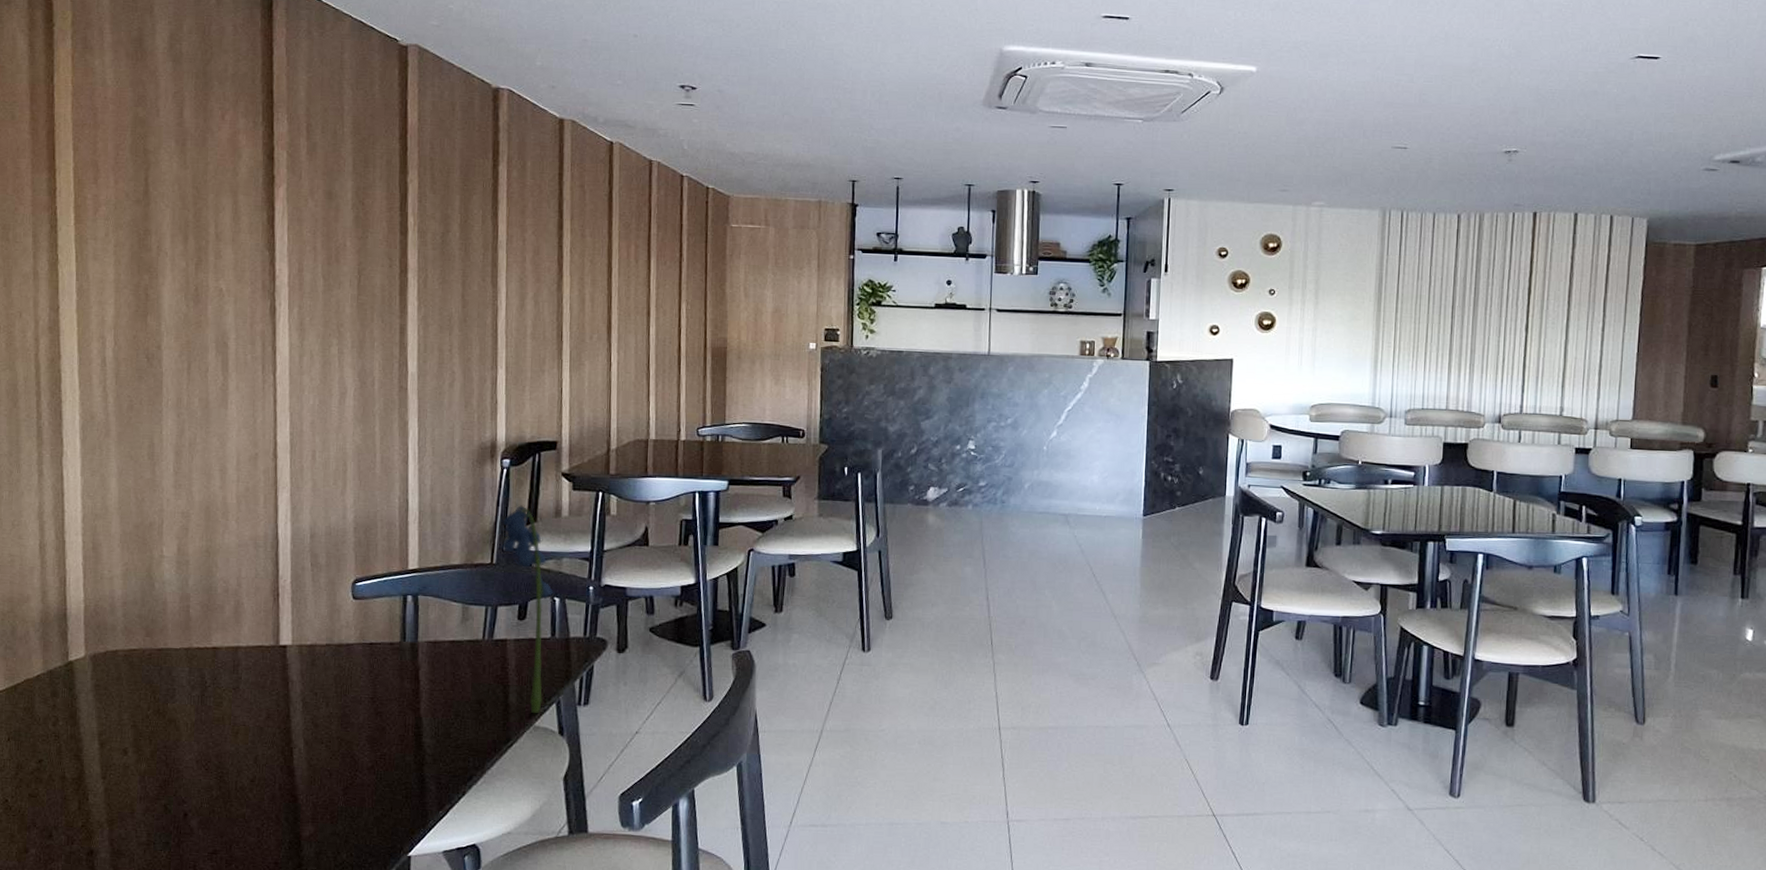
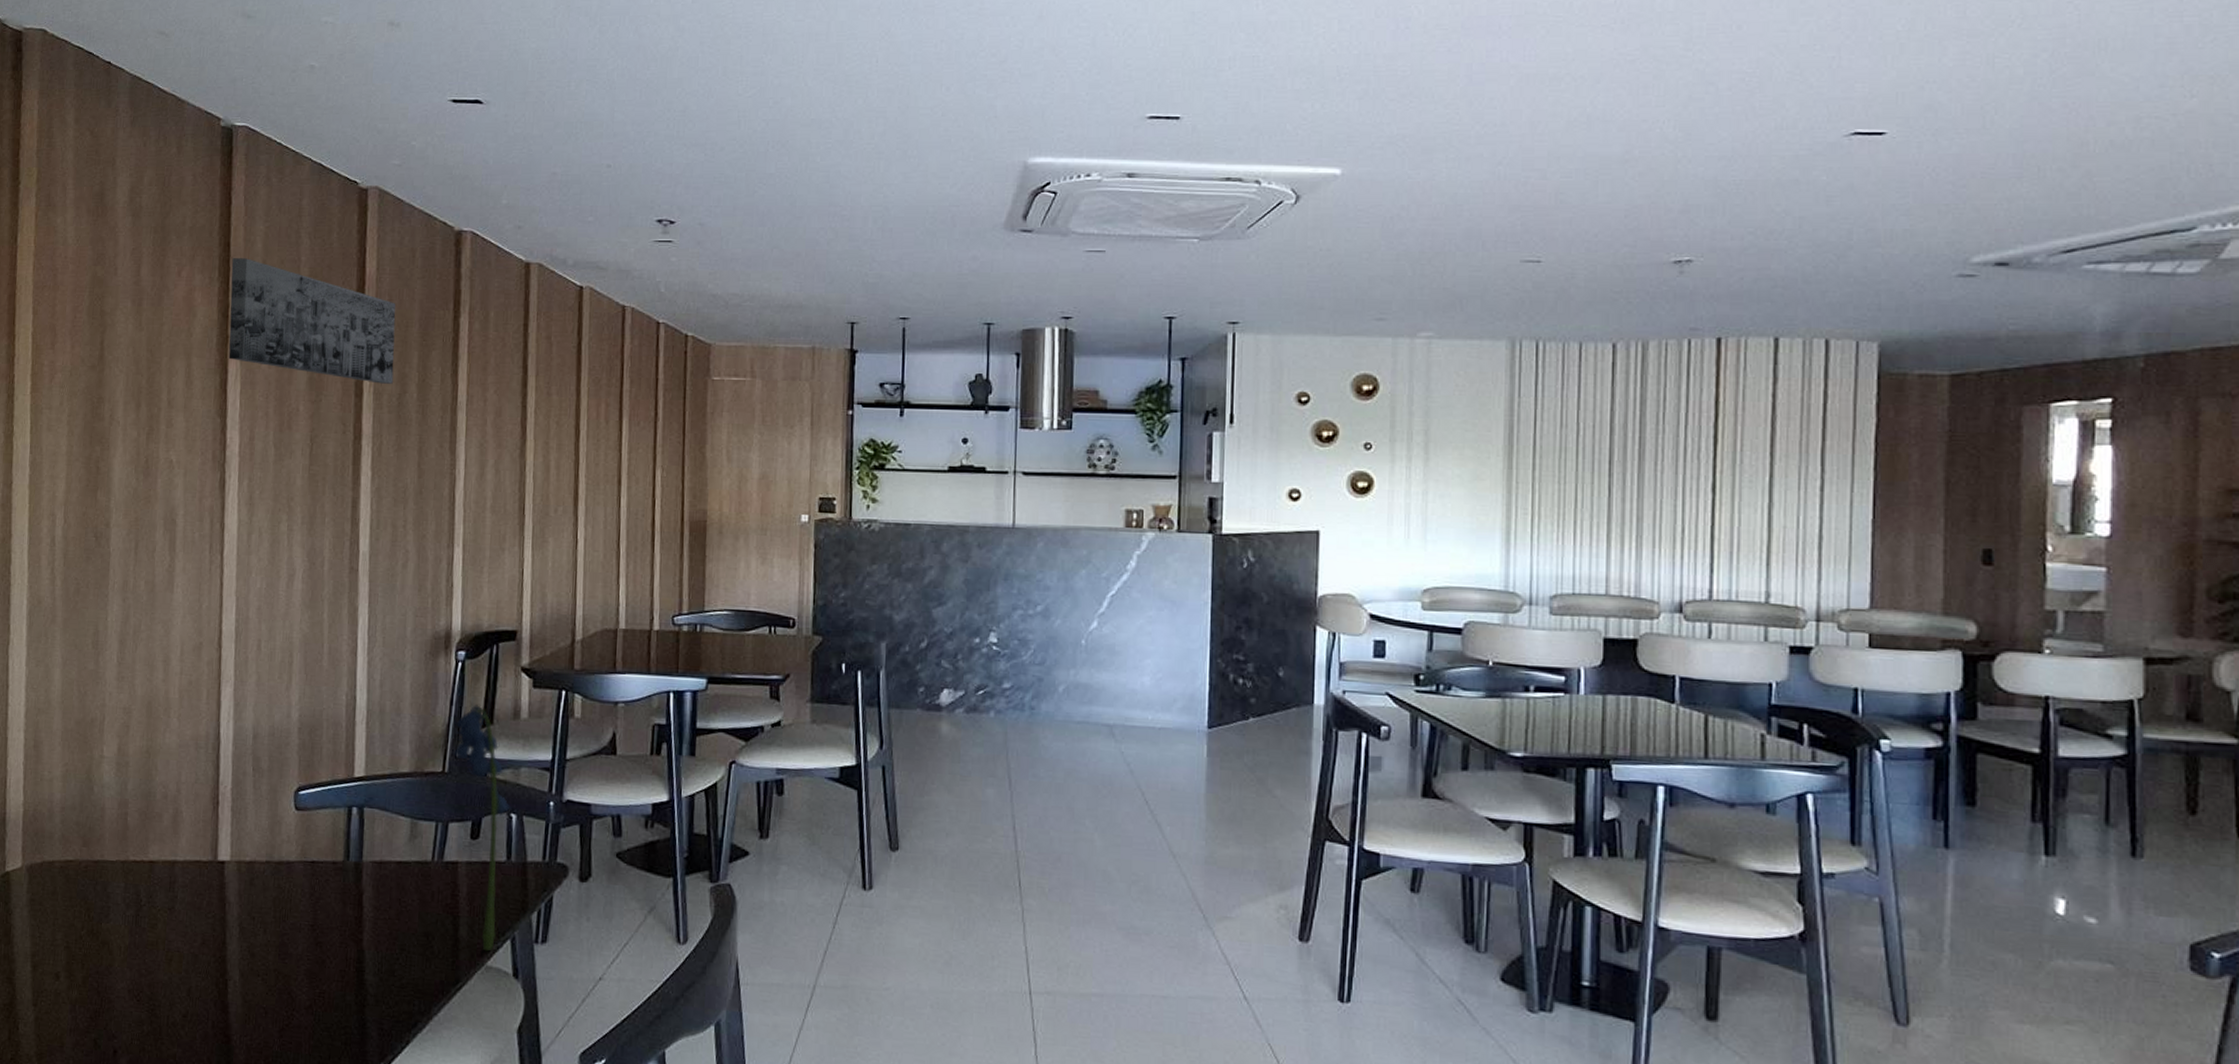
wall art: none [275,105,438,224] -> present [229,258,396,384]

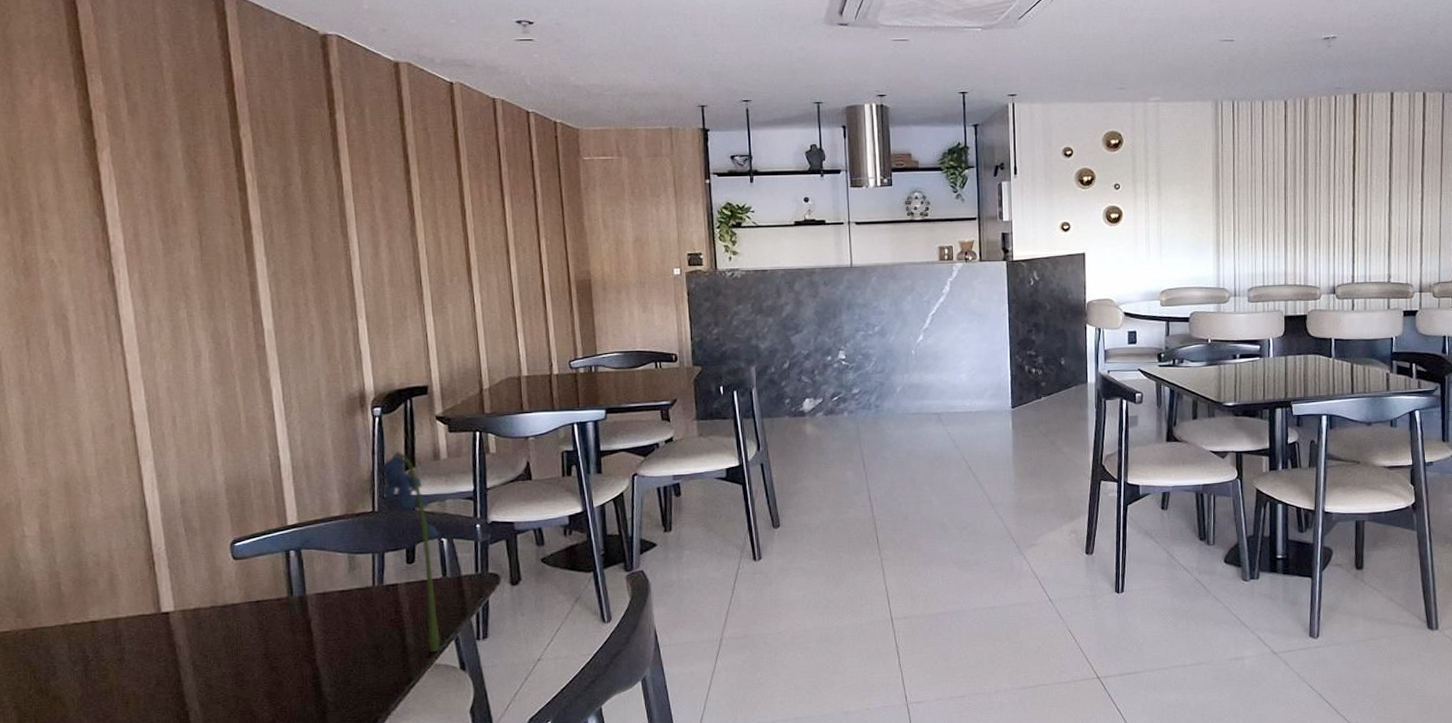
wall art: present [229,258,396,384] -> none [87,65,276,178]

